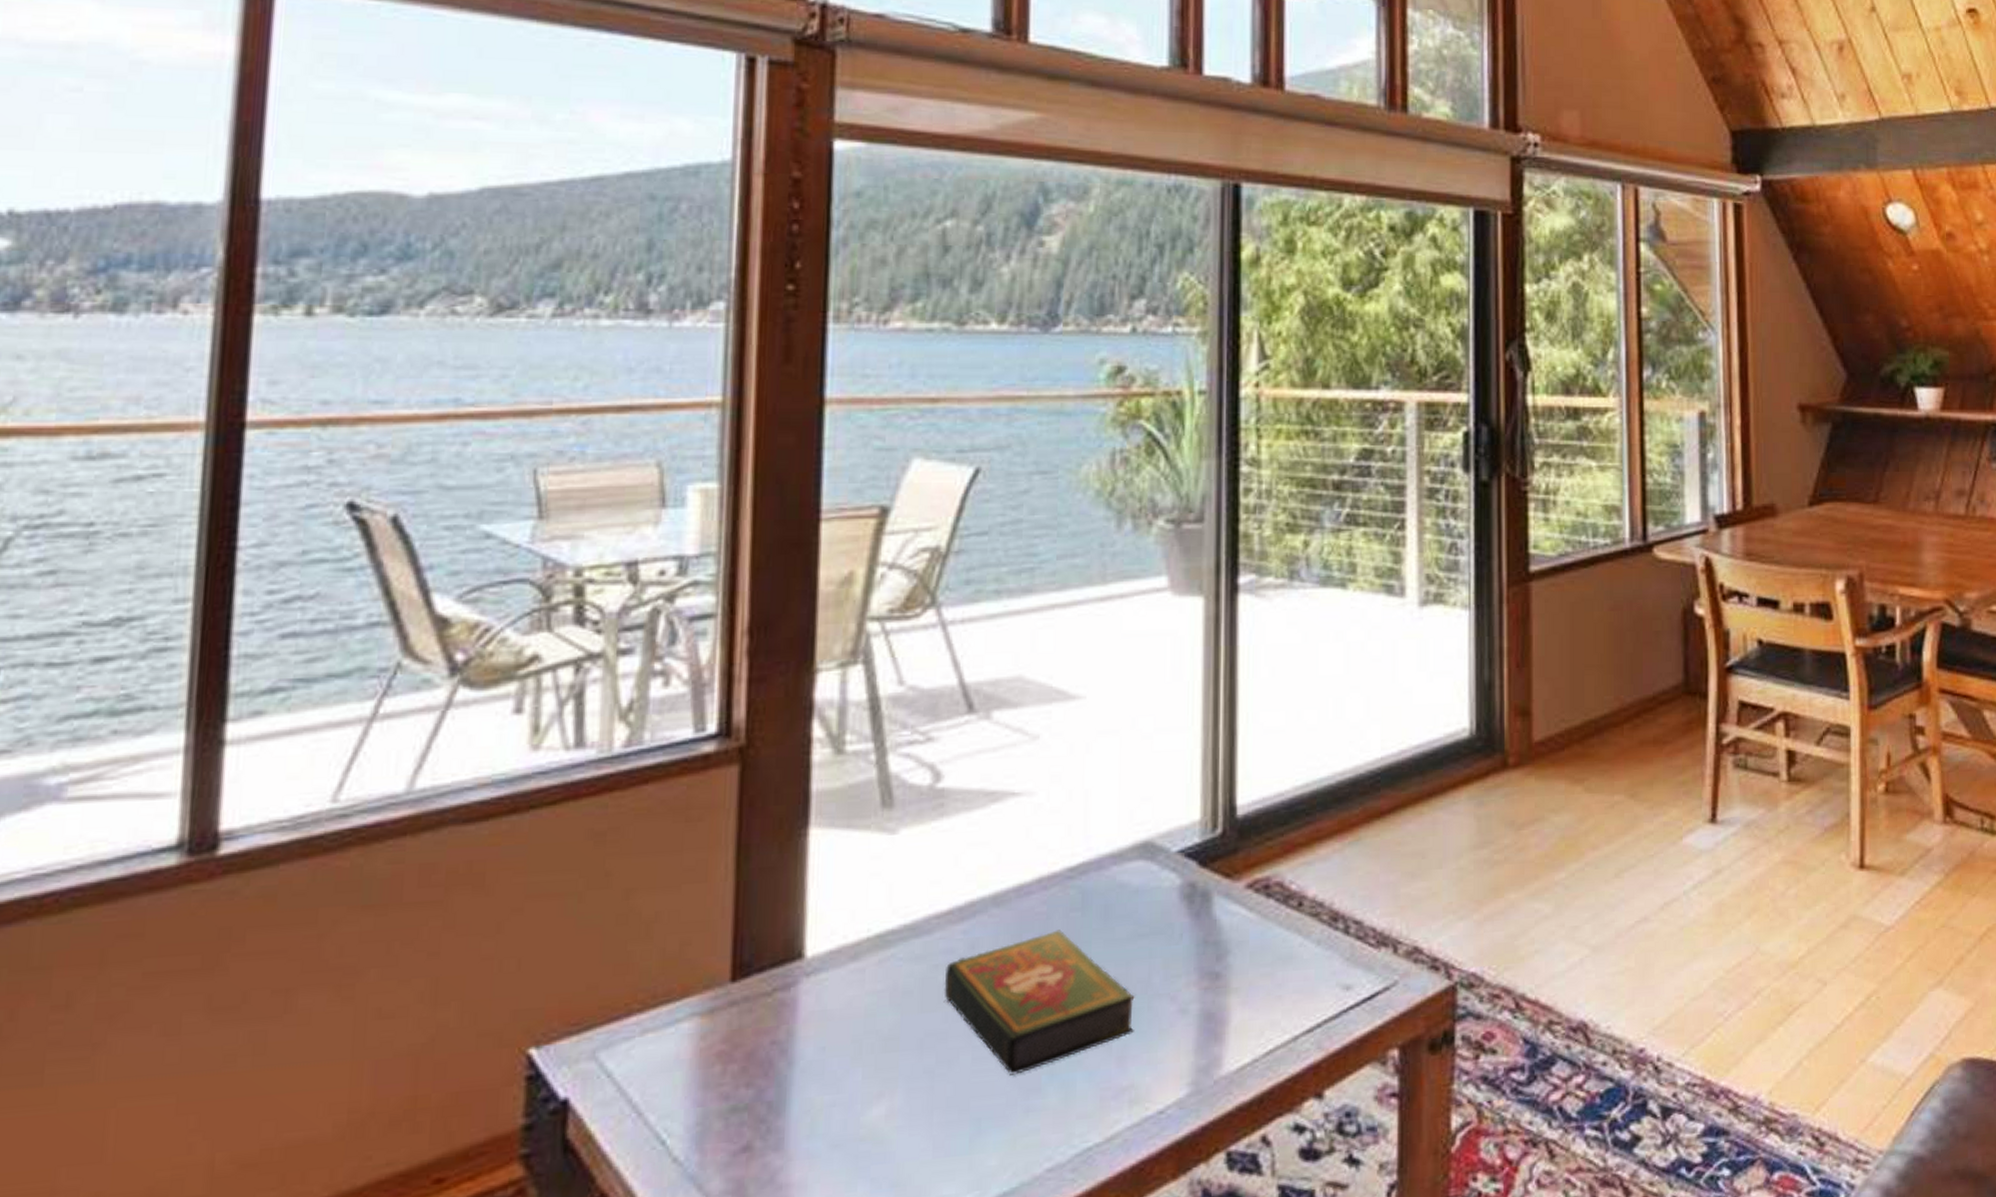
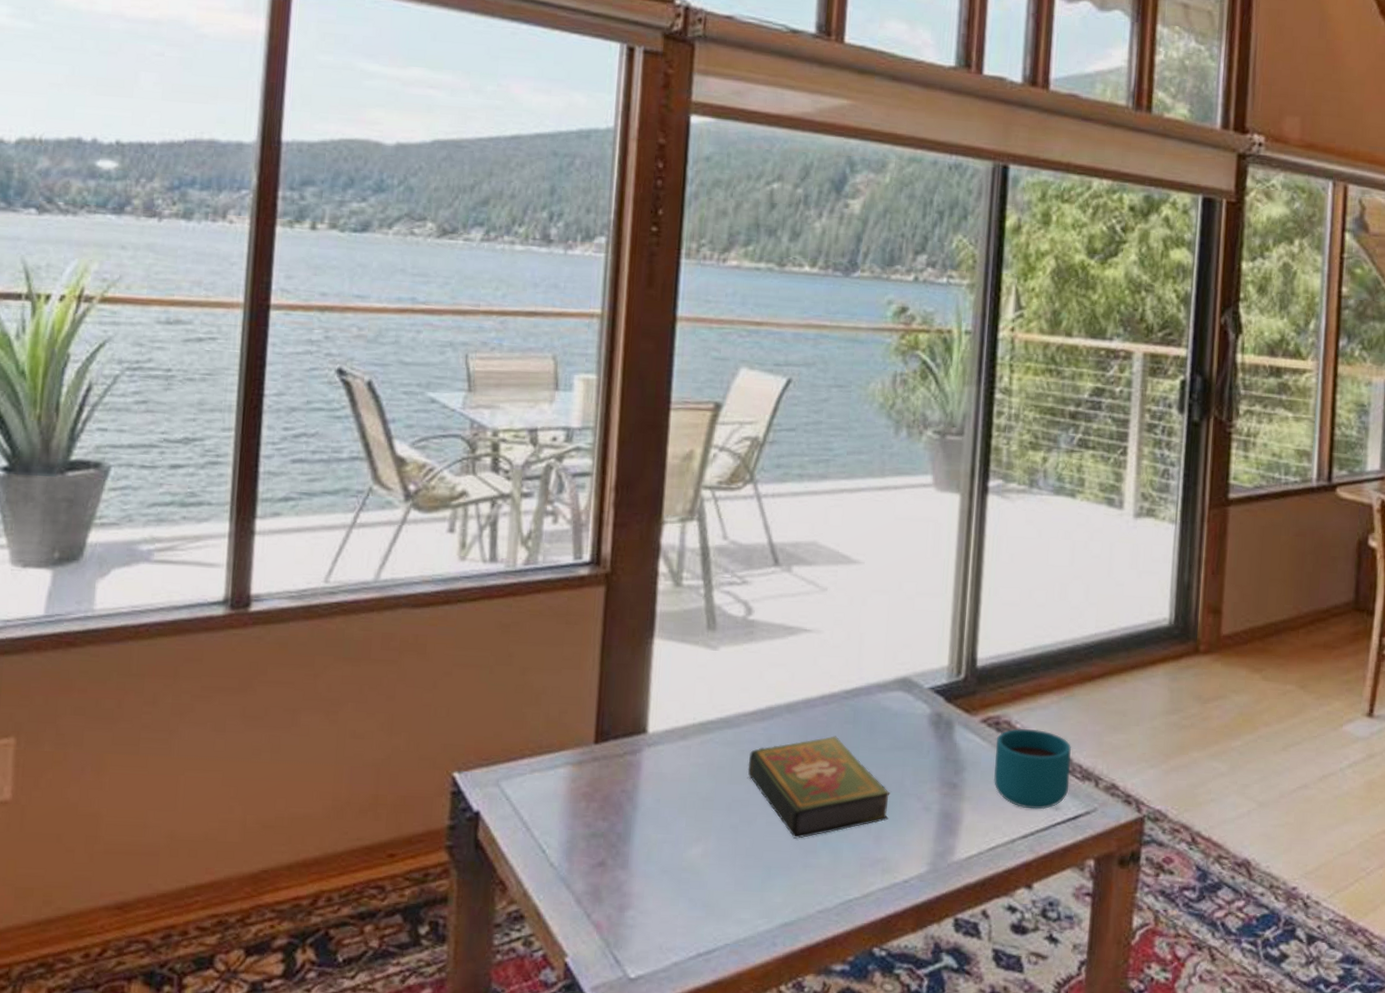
cup: none [1266,888,1362,994] -> present [994,729,1071,810]

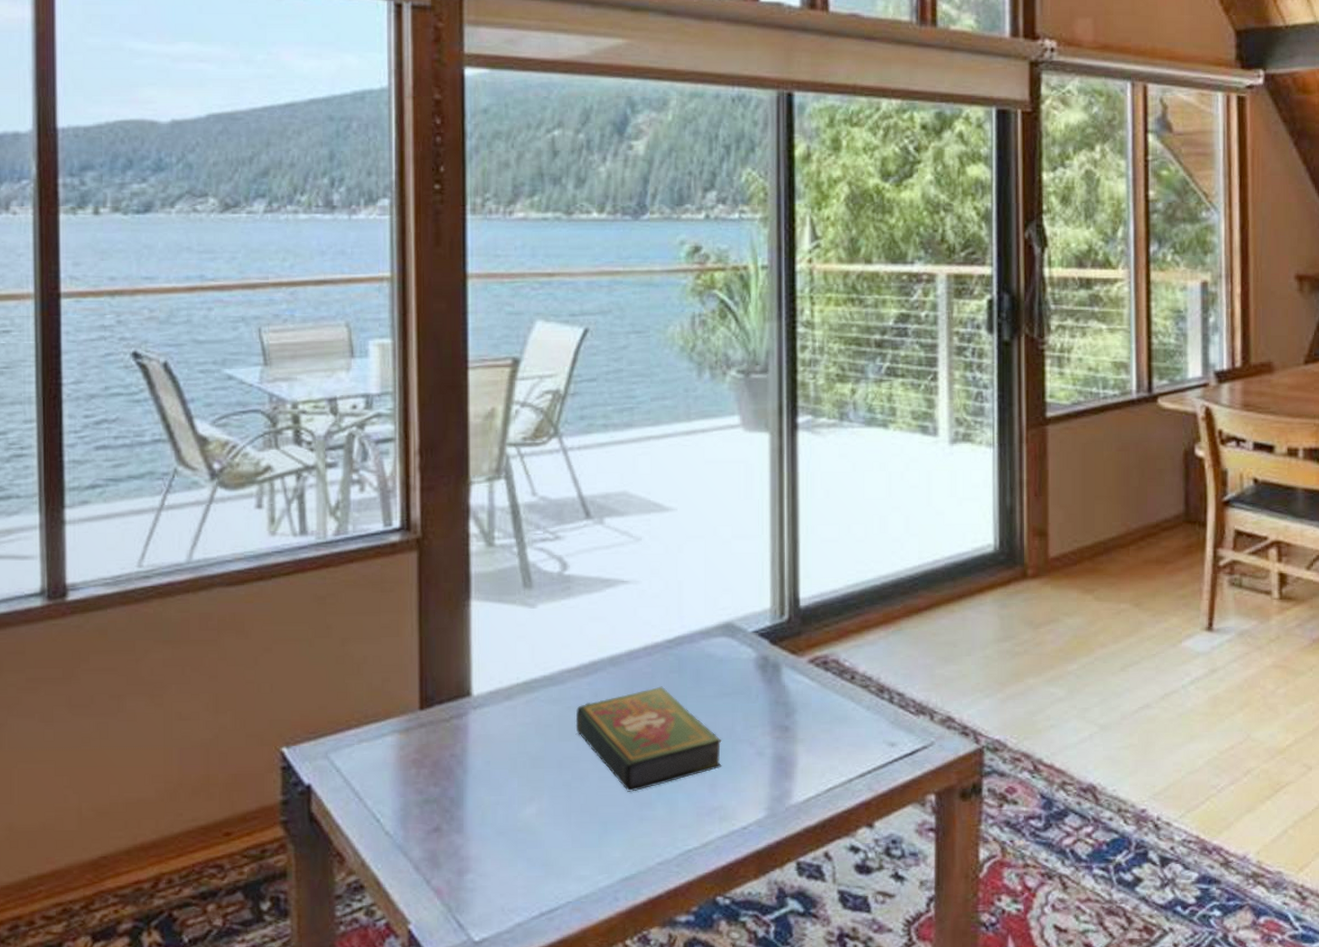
cup: present [994,729,1071,810] -> none [825,666,904,747]

